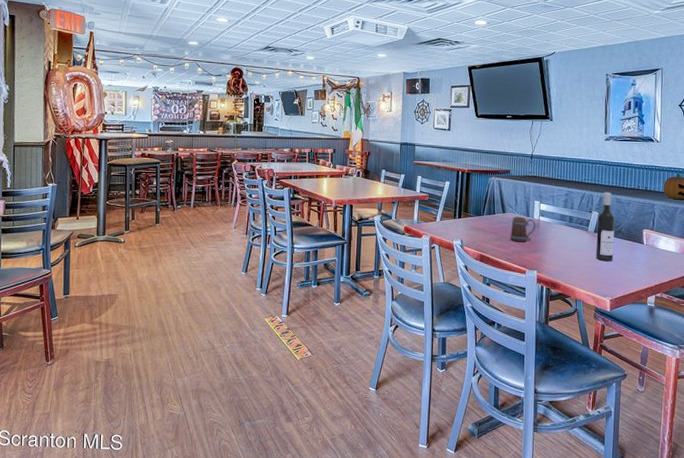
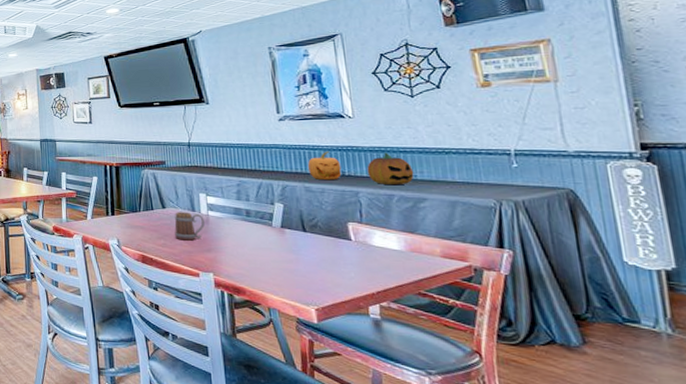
bottle: present [595,192,616,262] -> none [282,179,312,263]
jack-o'-lantern: none [621,168,645,194] -> present [307,150,342,181]

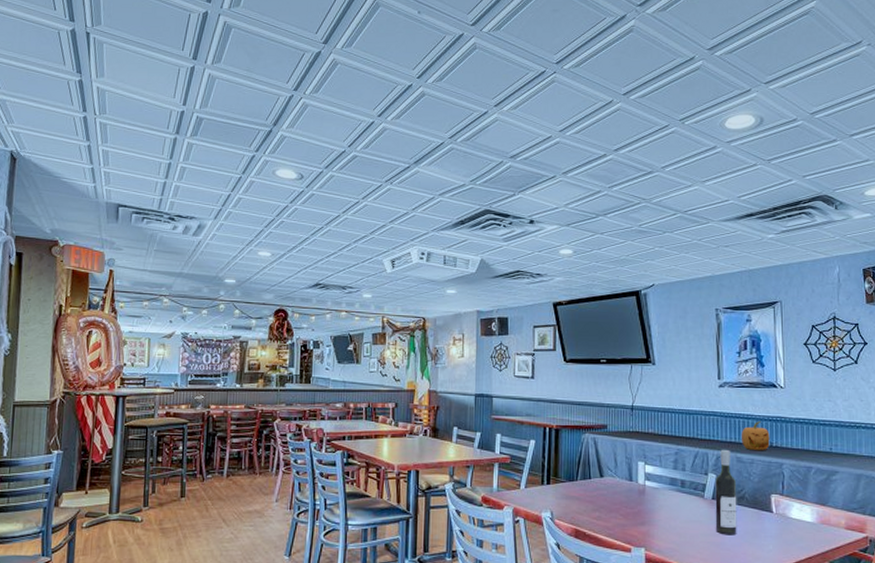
beer mug: present [174,212,205,241] -> none [611,481,640,513]
bottle: none [282,179,312,263] -> present [715,449,737,536]
decorative pumpkin: present [367,152,415,186] -> none [792,424,830,458]

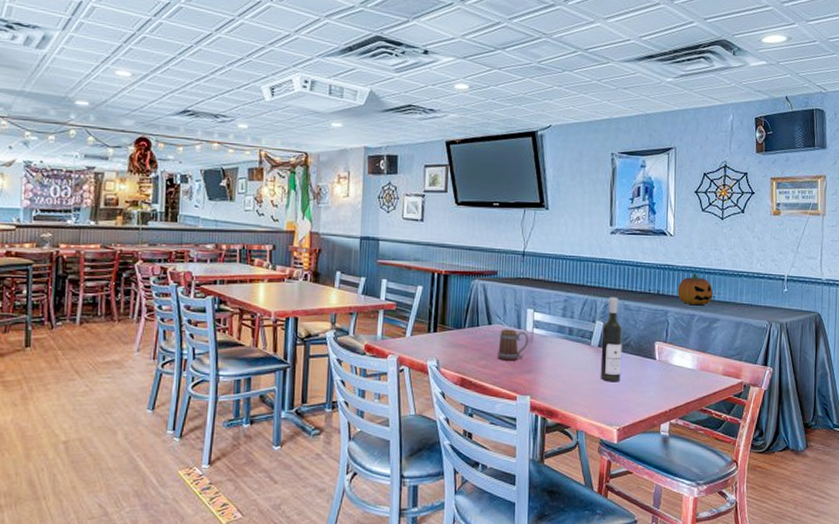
beer mug: none [611,481,640,513] -> present [498,329,528,361]
jack-o'-lantern: present [740,420,770,451] -> none [629,268,657,299]
decorative pumpkin: none [792,424,830,458] -> present [677,272,714,306]

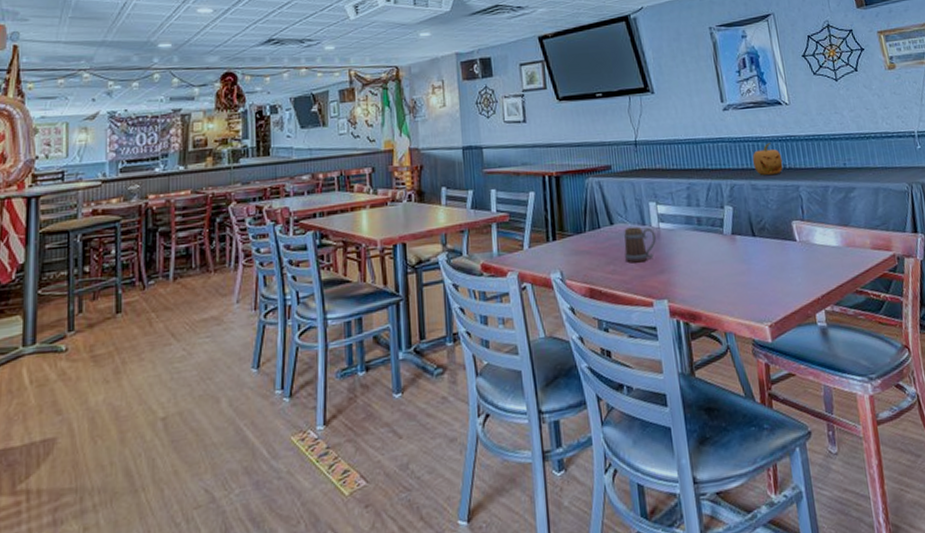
bottle: present [600,296,623,383] -> none [732,177,763,273]
jack-o'-lantern: none [629,268,657,299] -> present [752,142,783,176]
decorative pumpkin: present [677,272,714,306] -> none [804,140,844,176]

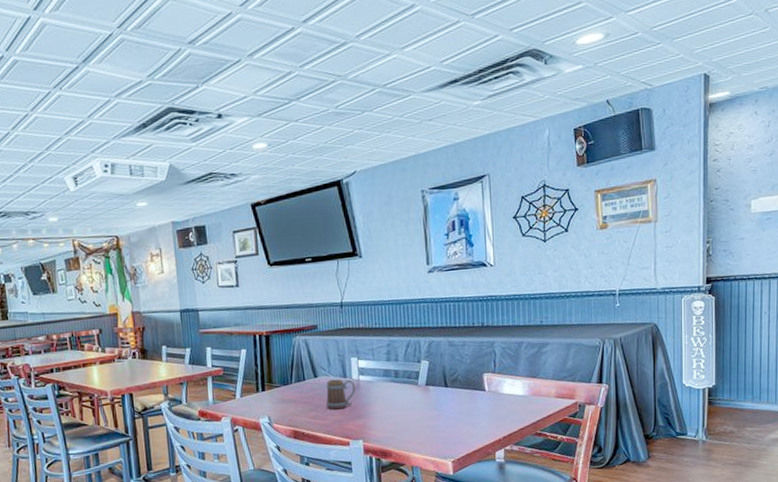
jack-o'-lantern: present [752,142,783,176] -> none [452,302,481,334]

